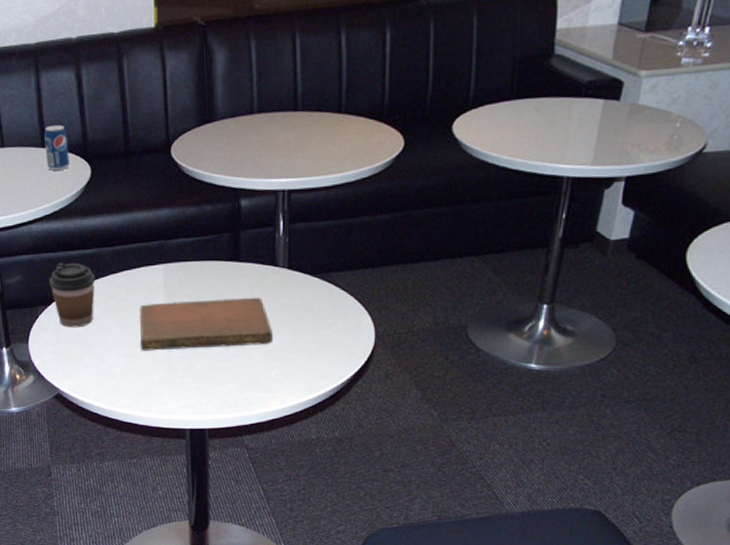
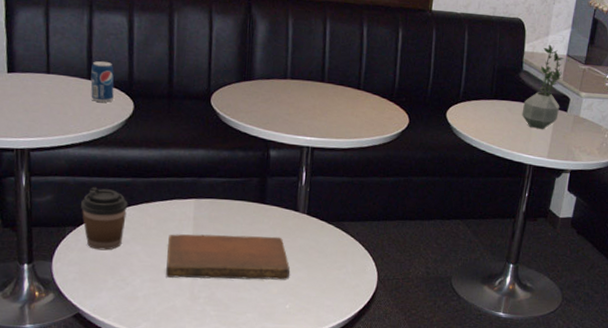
potted plant: none [554,13,616,130] -> present [522,44,565,130]

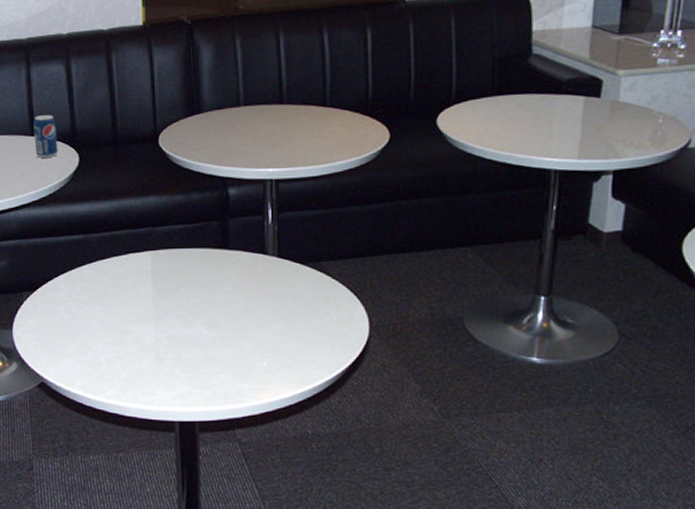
coffee cup: present [81,187,128,251] -> none [36,248,83,314]
notebook: present [166,234,290,280] -> none [127,285,265,339]
potted plant: present [522,44,565,130] -> none [537,16,593,125]

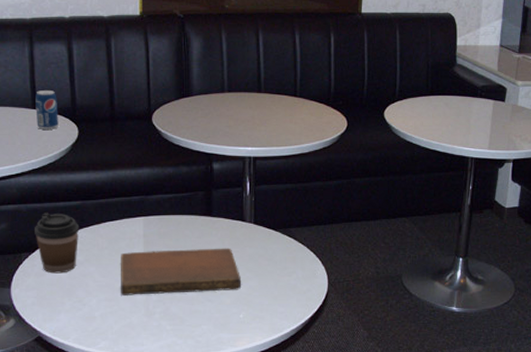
coffee cup: none [36,248,83,314] -> present [35,213,80,274]
notebook: none [127,285,265,339] -> present [121,248,242,296]

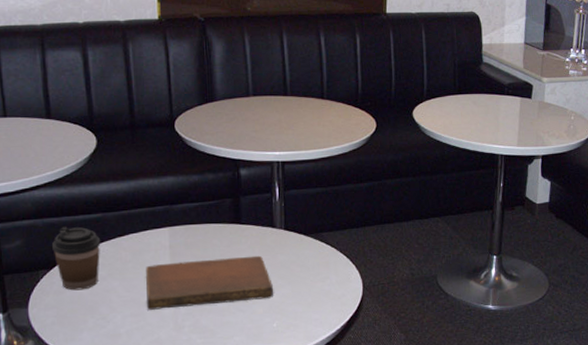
beverage can: present [35,89,58,129] -> none [49,98,75,140]

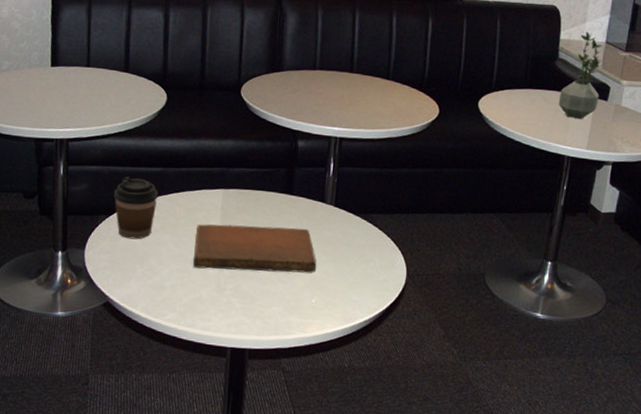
potted plant: none [487,34,525,119] -> present [558,31,604,120]

